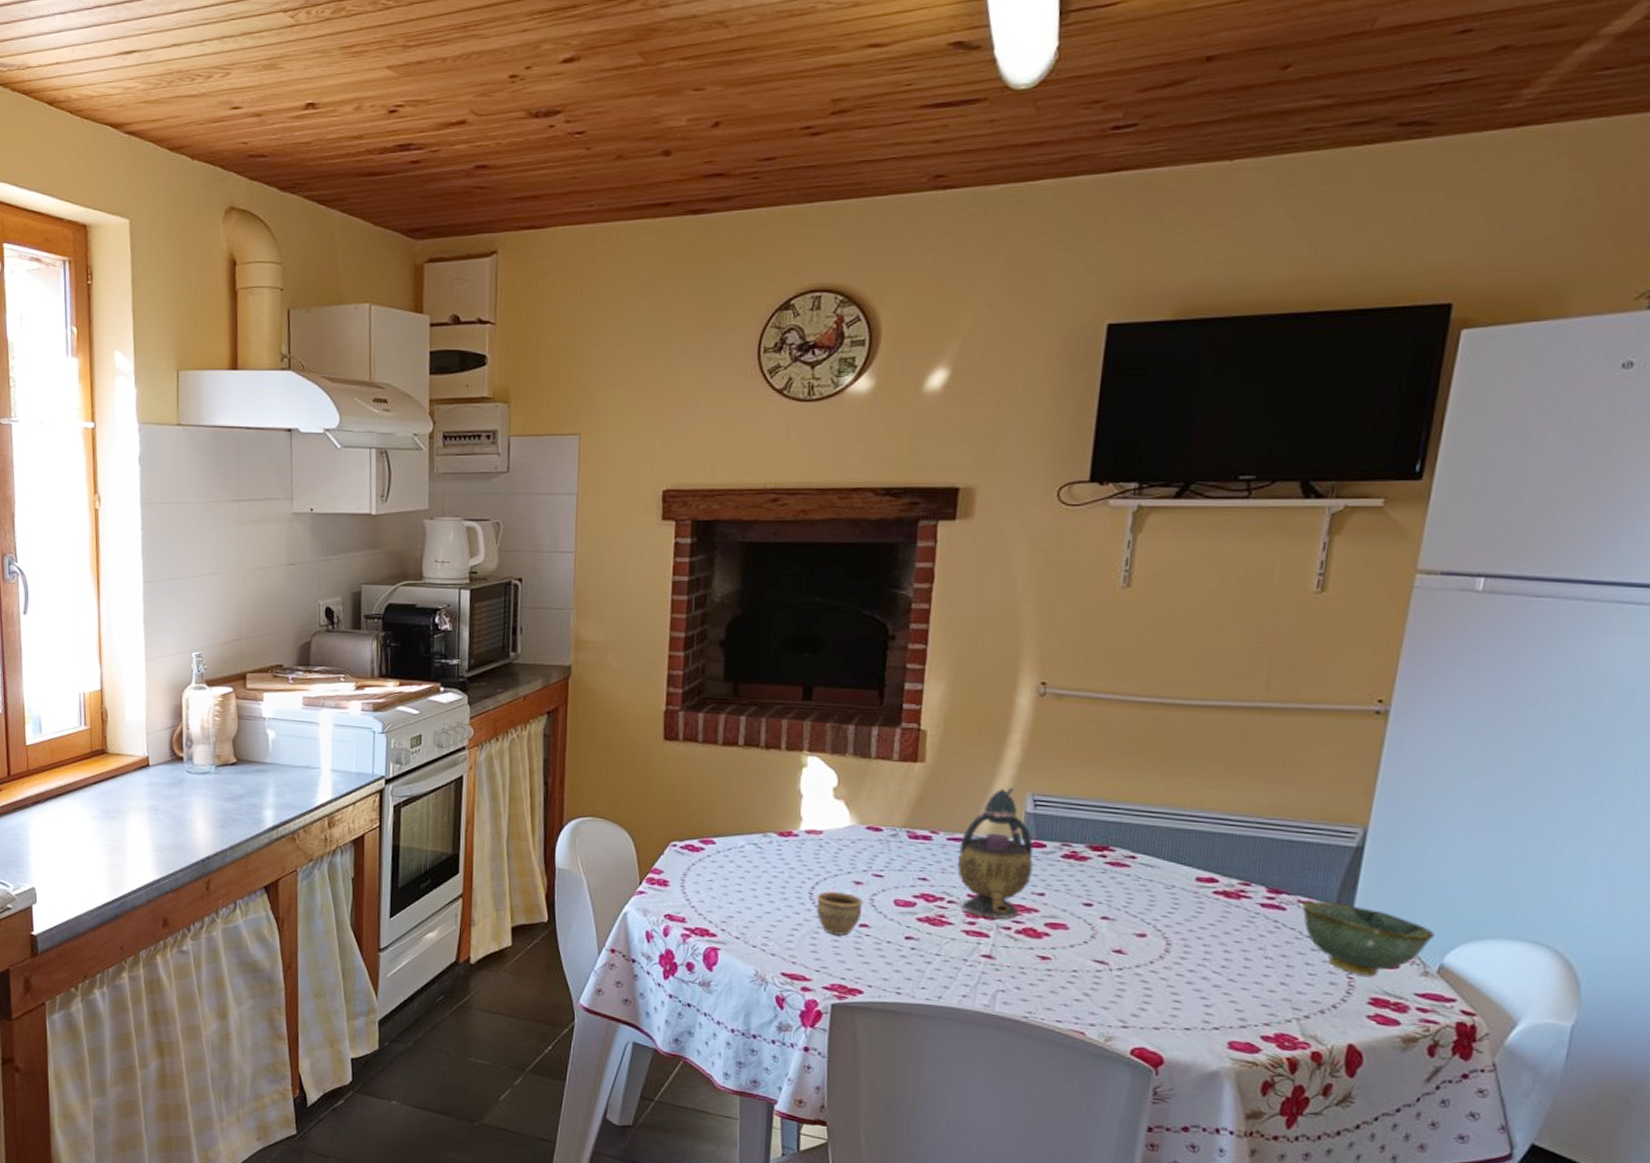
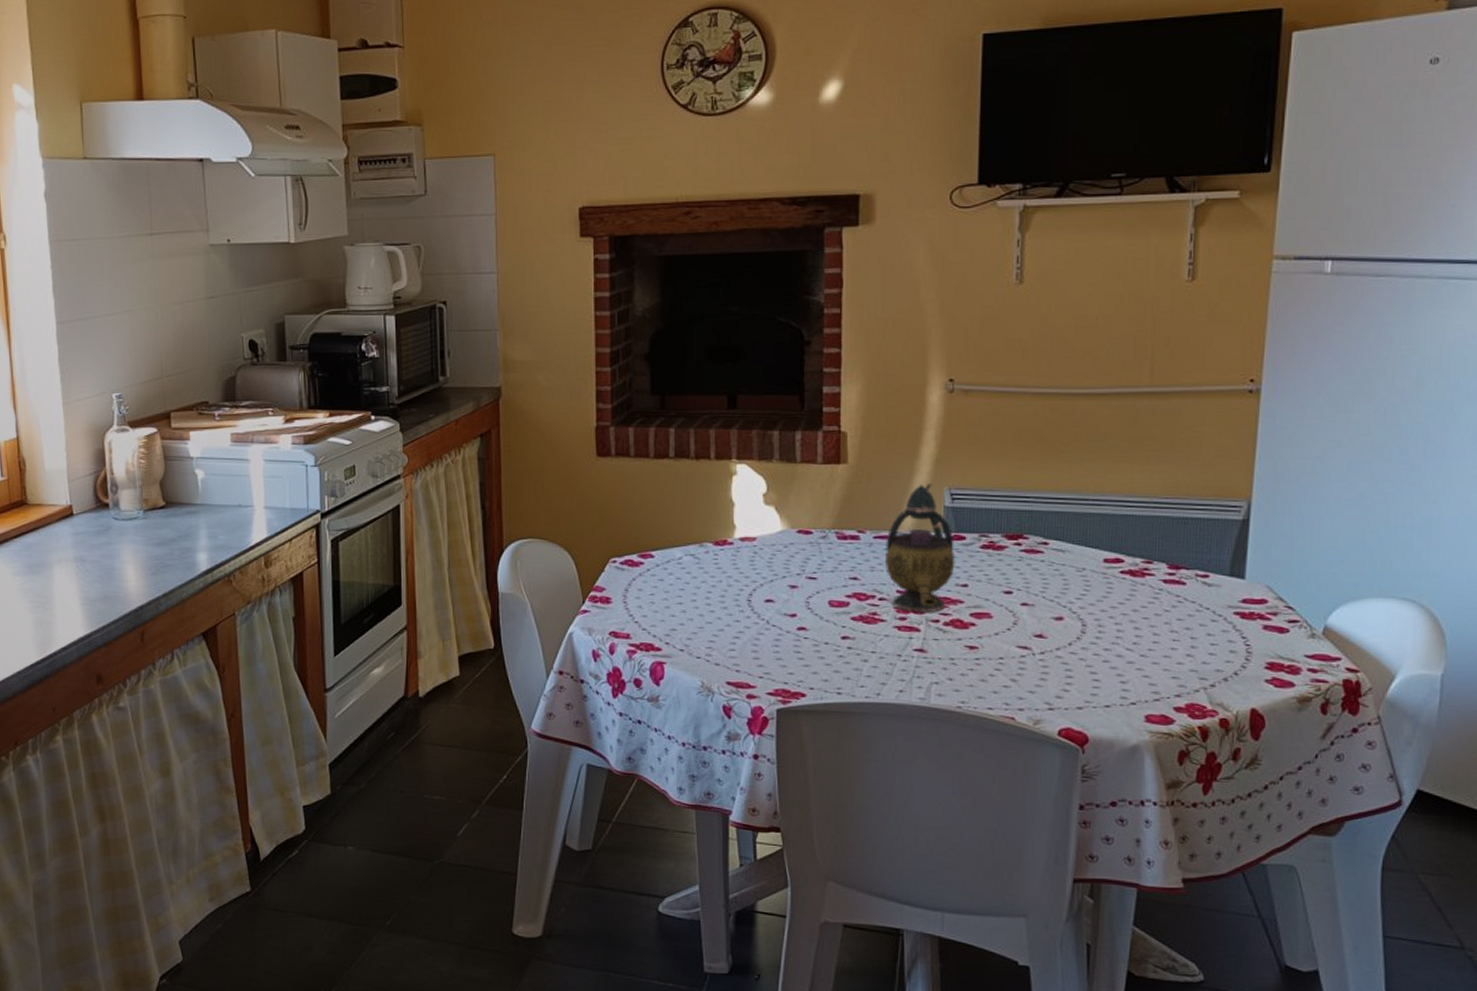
cup: present [816,891,863,936] -> none [755,597,800,640]
bowl: present [1302,900,1436,977] -> none [1200,573,1318,642]

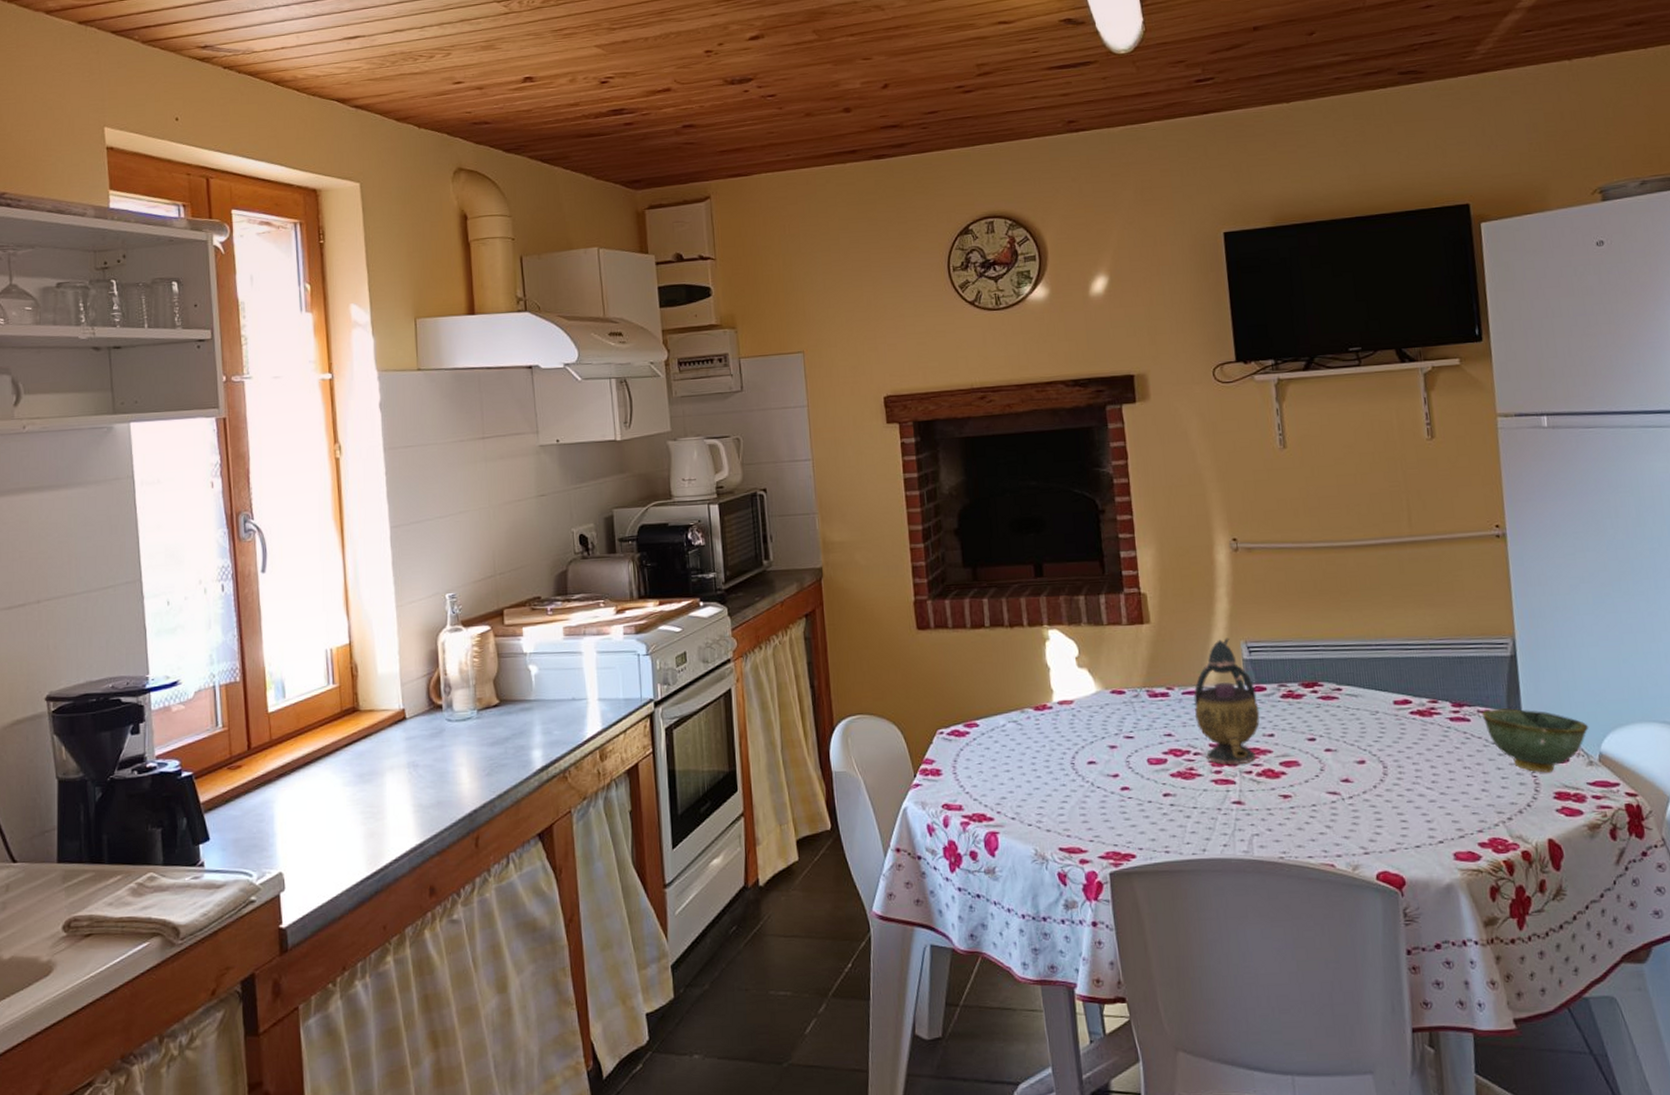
bowl: none [1200,573,1318,642] -> present [1482,708,1589,773]

